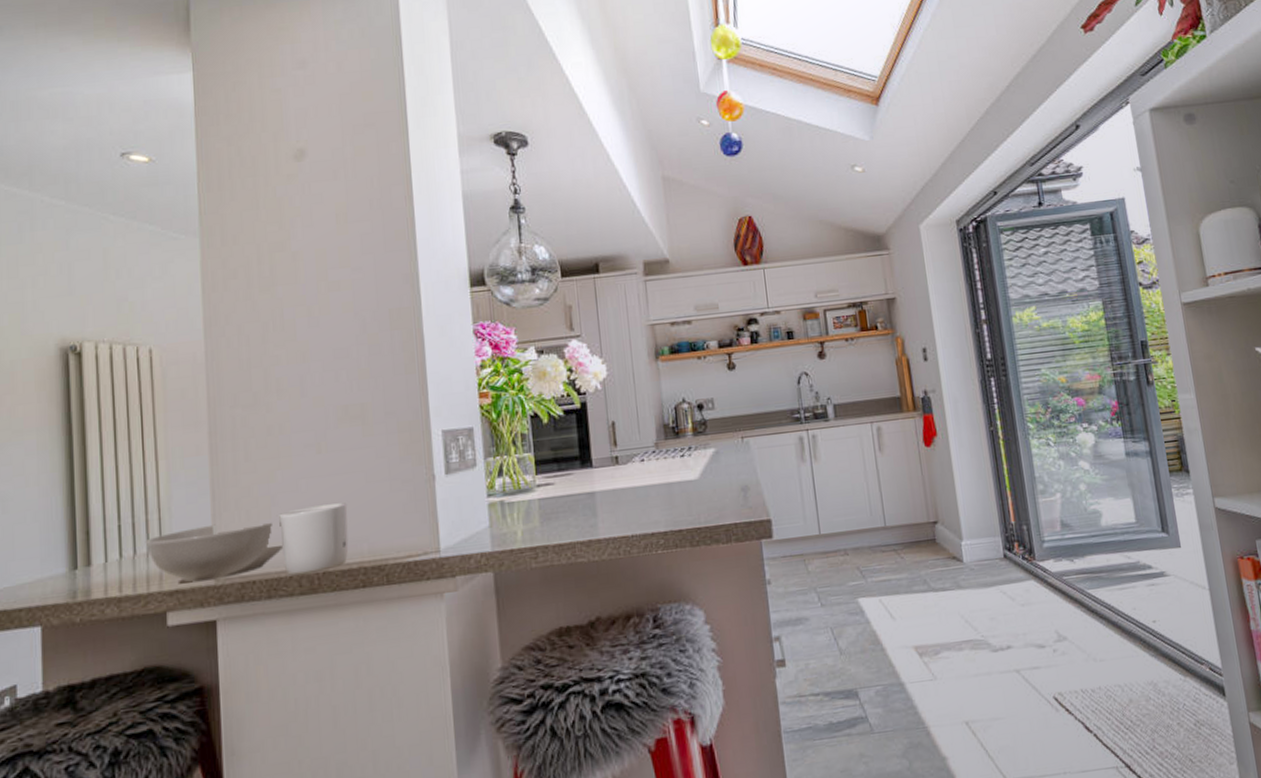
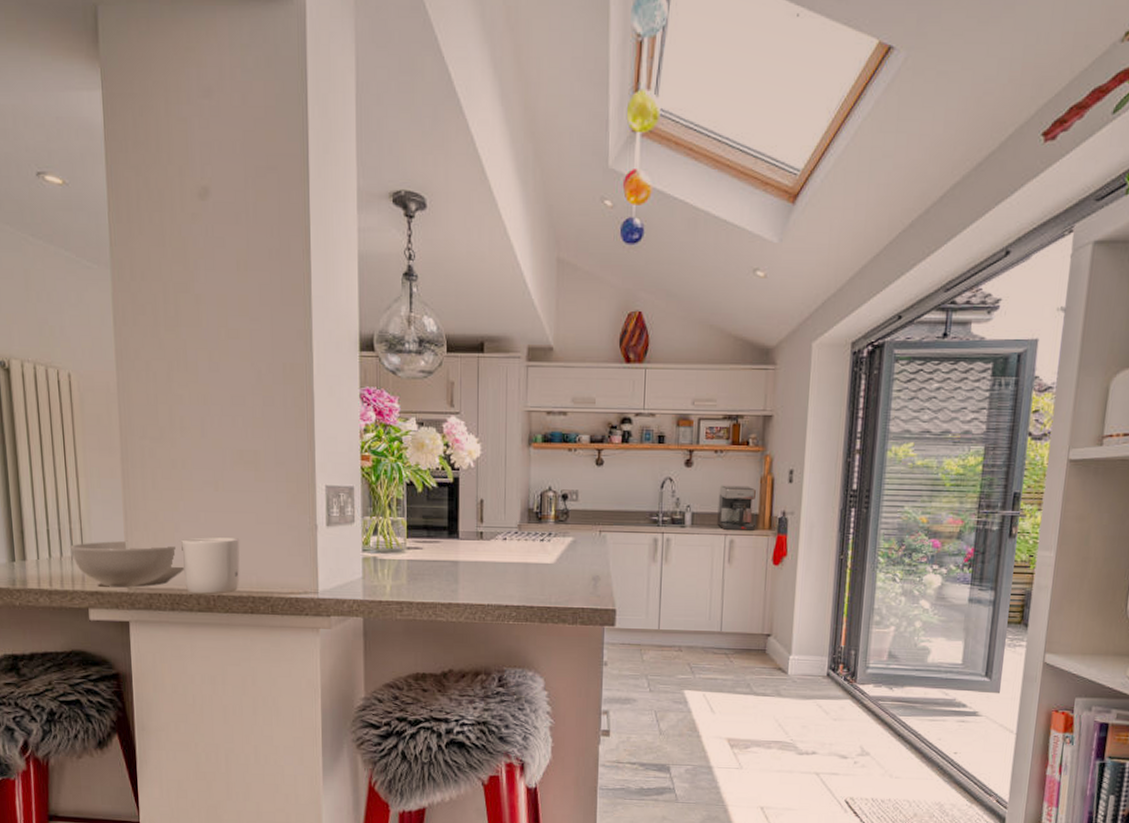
coffee maker: none [856,369,900,418] -> present [717,485,756,531]

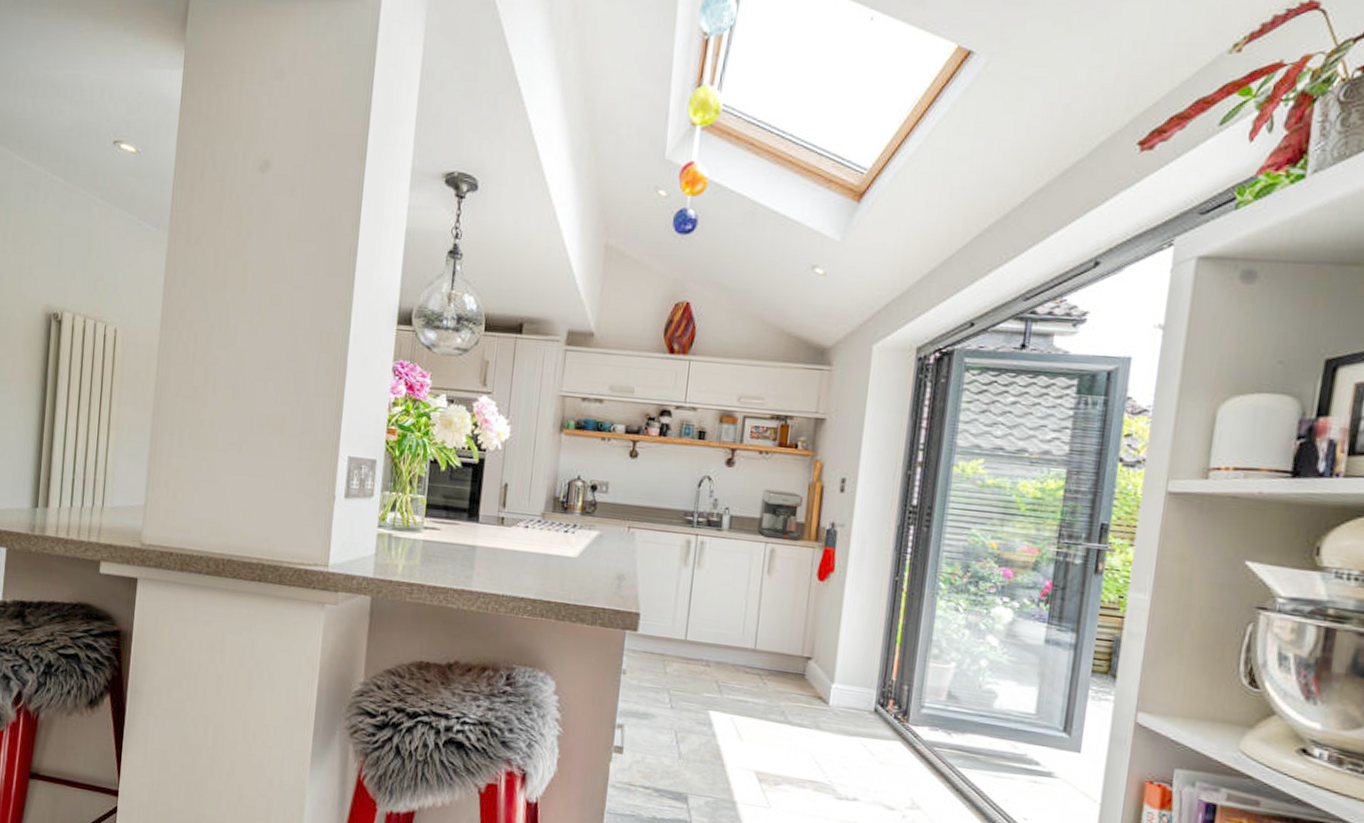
bowl: present [69,540,185,588] -> none [91,494,200,545]
mug: present [181,537,240,595] -> none [197,498,257,559]

